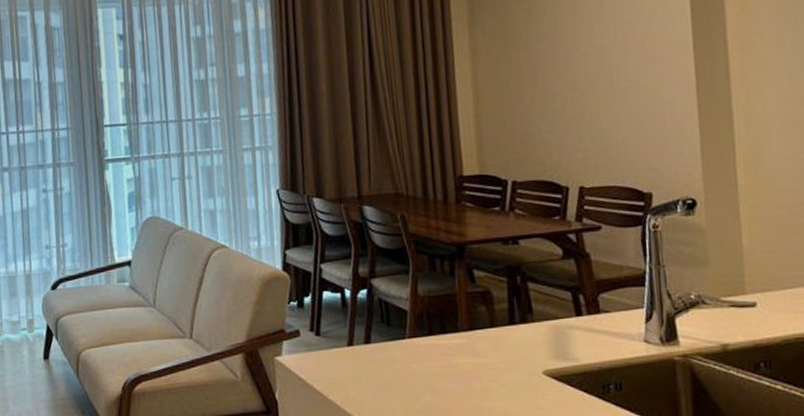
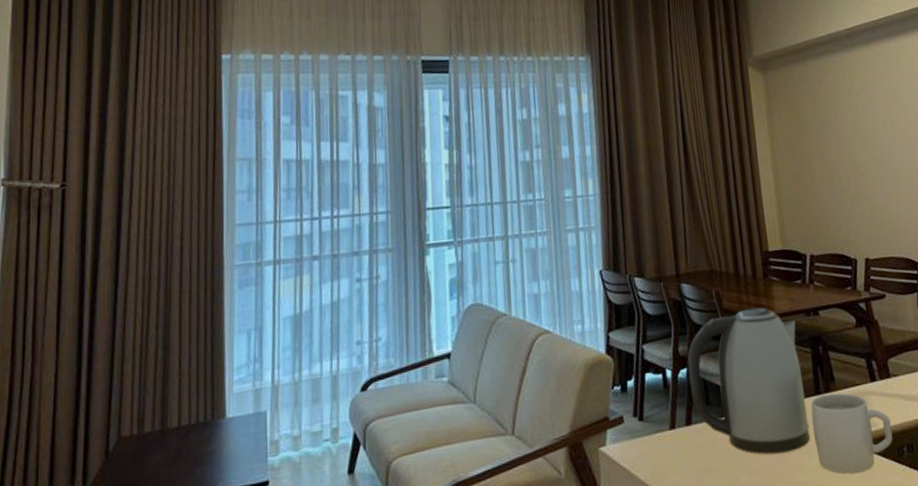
kettle: none [368,233,501,378] -> present [688,307,811,454]
mug: none [503,324,598,405] -> present [811,393,893,474]

